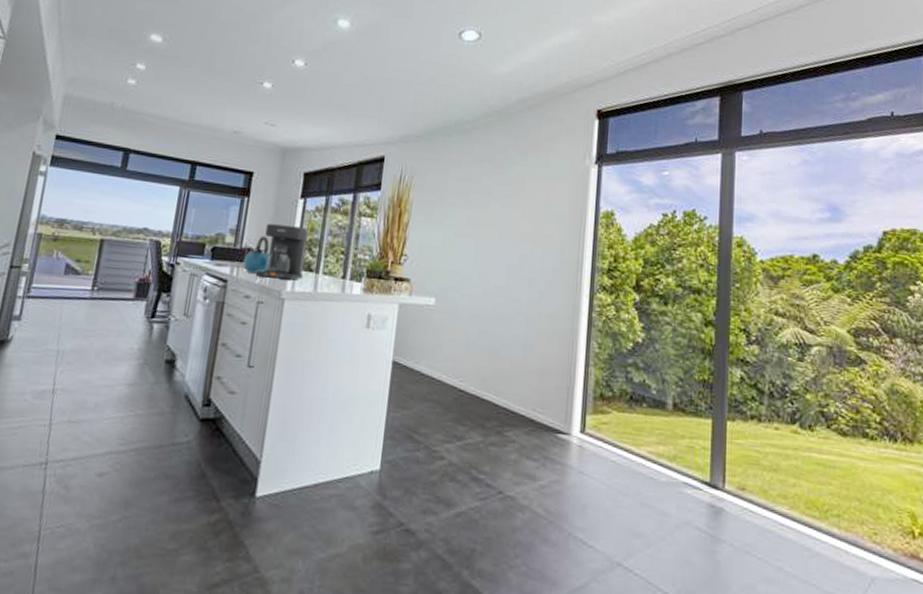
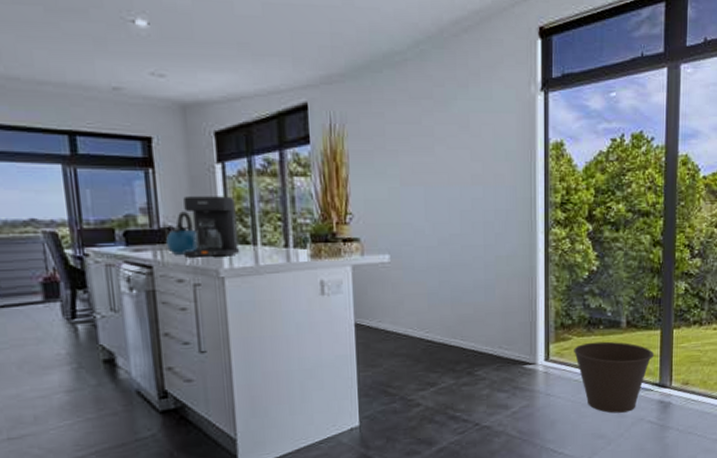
basket: none [612,420,705,511] -> present [574,341,655,413]

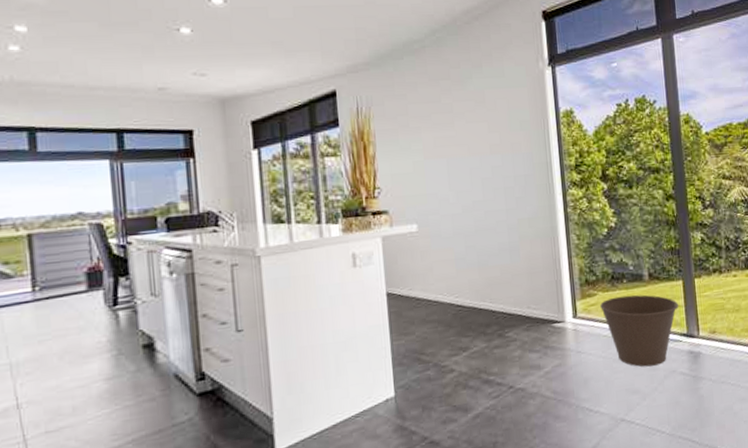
kettle: present [166,211,197,255] -> none [205,196,234,238]
coffee maker: present [183,196,240,257] -> none [221,179,276,239]

